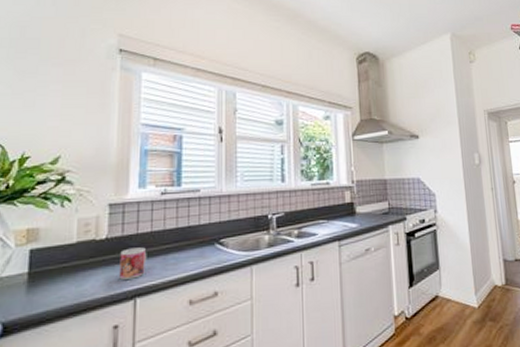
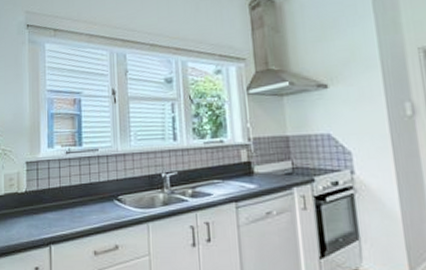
mug: present [119,247,147,280] -> none [37,201,58,228]

